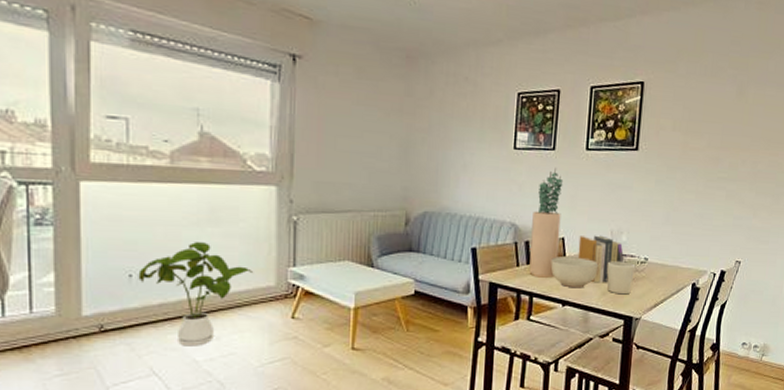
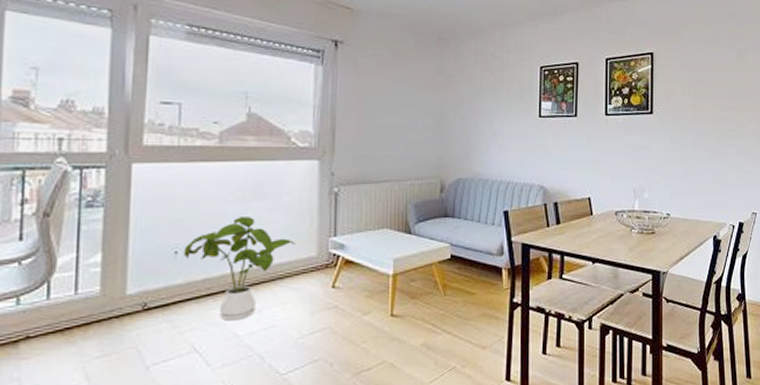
vase: present [529,167,564,278] -> none [559,132,586,237]
bowl: present [550,256,599,288] -> none [579,215,624,246]
books: present [577,235,625,283] -> none [604,194,648,240]
mug: present [606,261,636,295] -> none [632,218,659,250]

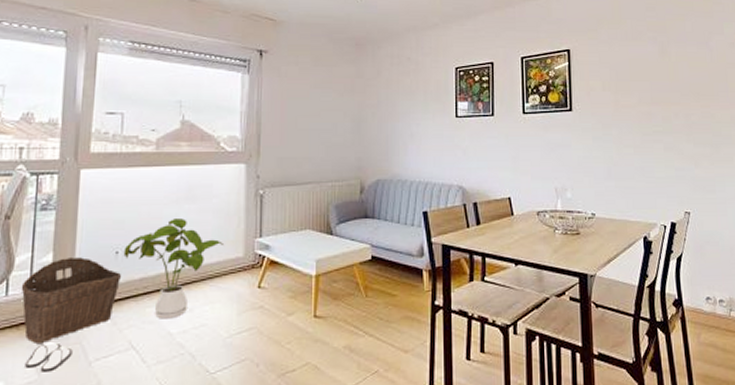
wicker basket: none [65,258,182,349] -> present [21,257,122,343]
slippers: none [72,347,127,379] -> present [25,342,73,372]

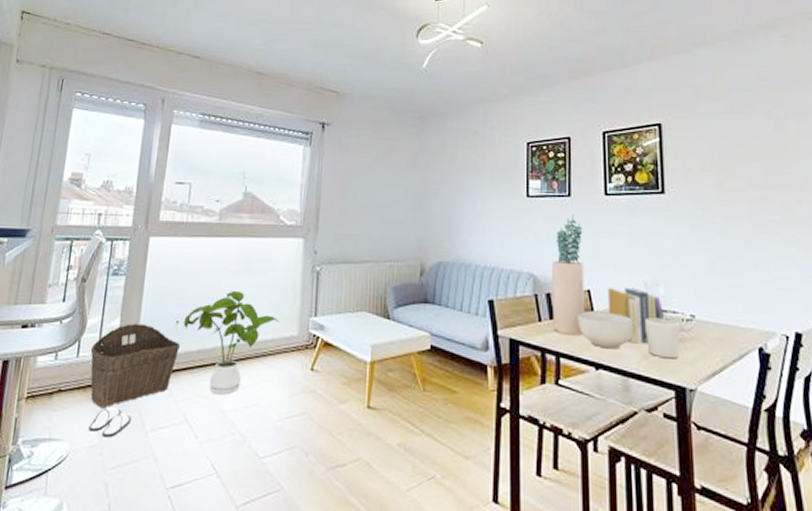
vase: none [478,131,506,238] -> present [552,214,585,336]
bowl: none [500,216,547,247] -> present [577,311,635,349]
books: none [525,193,572,241] -> present [607,287,666,344]
mug: none [555,218,584,252] -> present [644,317,681,359]

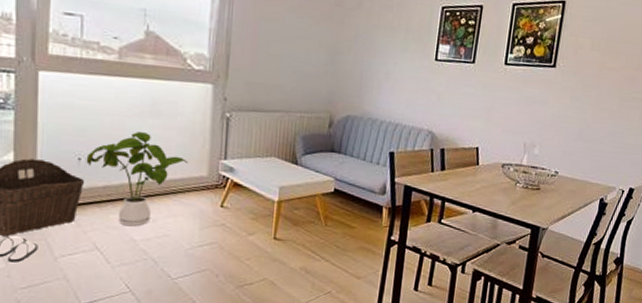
vase: present [552,214,585,336] -> none [443,80,481,185]
bowl: present [577,311,635,349] -> none [463,165,510,197]
books: present [607,287,666,344] -> none [490,146,536,193]
mug: present [644,317,681,359] -> none [516,172,546,205]

